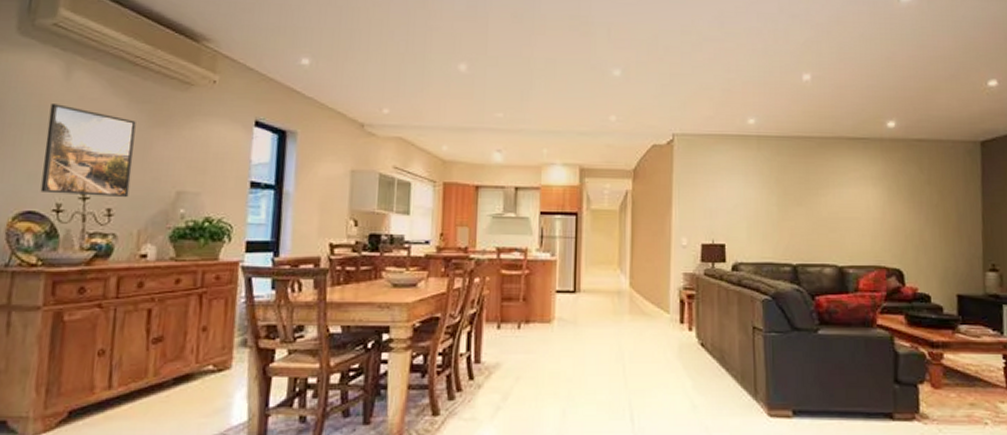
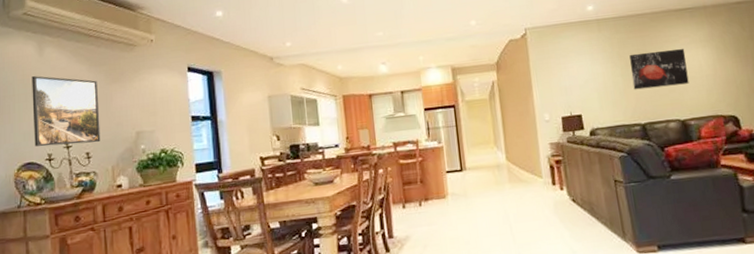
wall art: none [788,181,853,225] -> present [629,48,689,90]

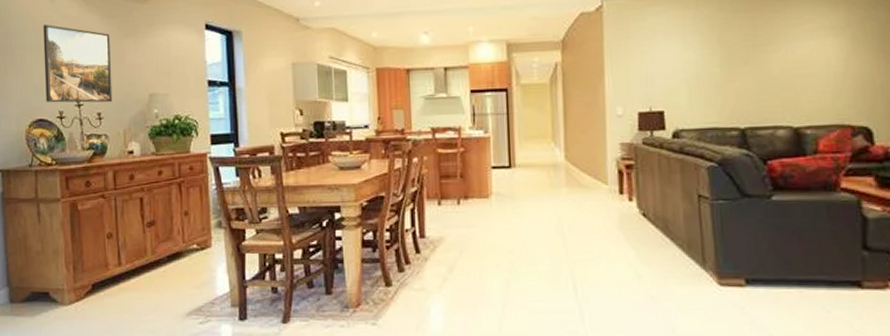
wall art: present [629,48,689,90] -> none [733,35,810,85]

